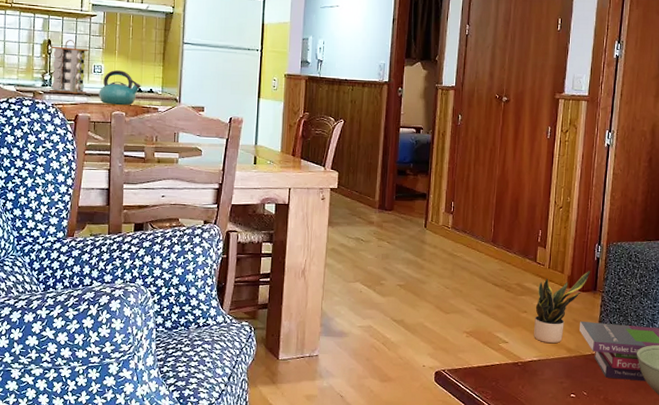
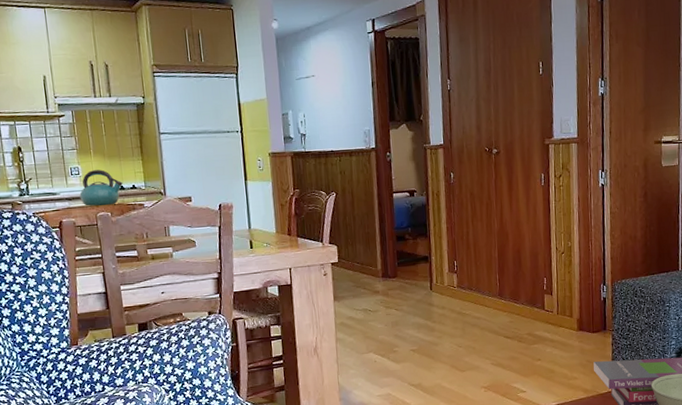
spice rack: present [49,40,89,95] -> none [22,144,68,202]
potted plant: present [534,271,591,344] -> none [548,311,599,387]

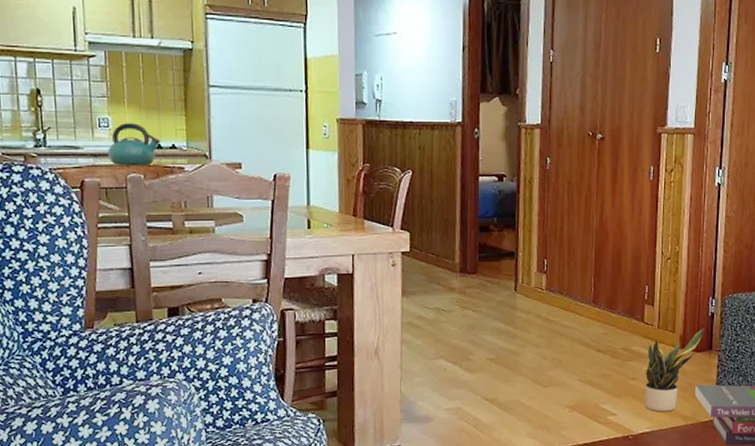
potted plant: none [548,311,599,387] -> present [645,328,706,412]

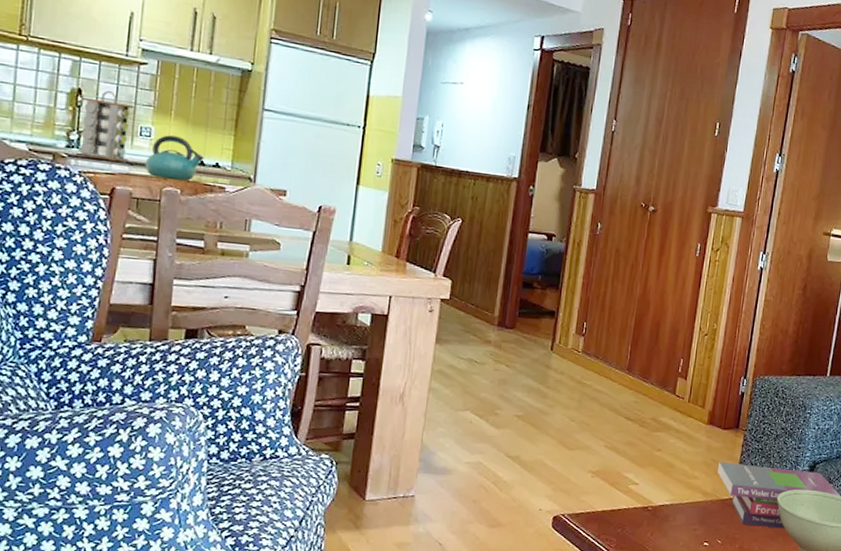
spice rack: none [41,88,93,156] -> present [76,91,134,163]
potted plant: present [645,328,706,412] -> none [667,406,735,486]

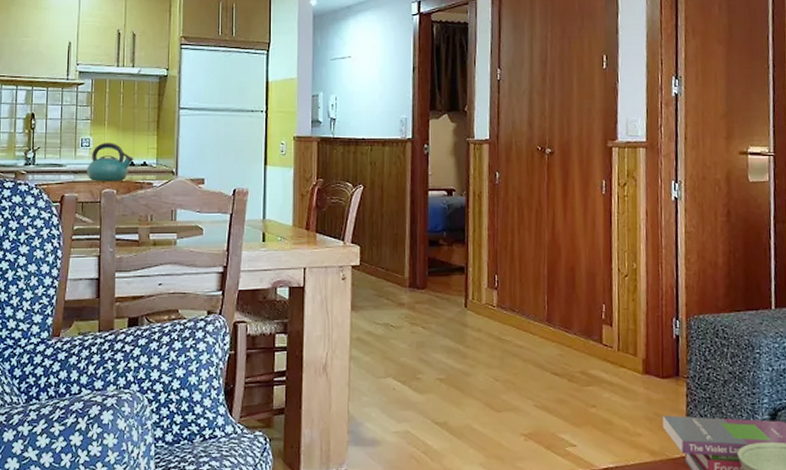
spice rack: present [76,91,134,163] -> none [33,112,75,173]

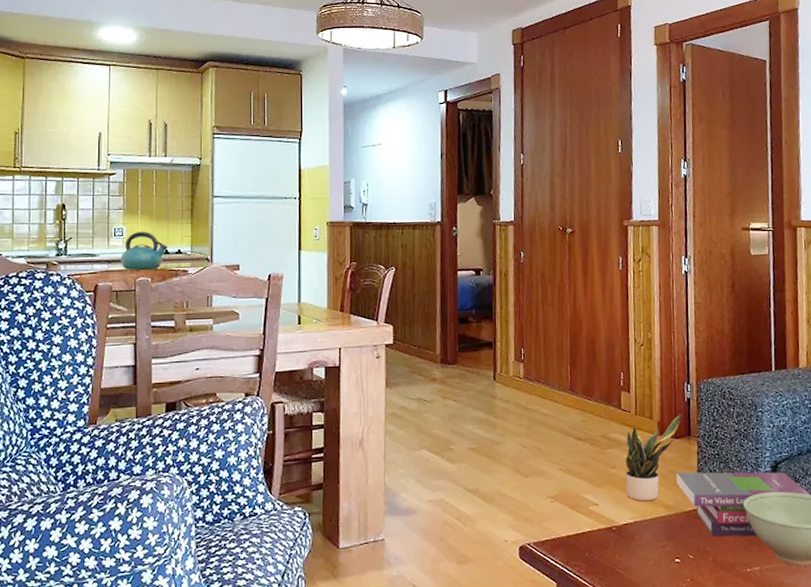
potted plant: none [606,352,670,445] -> present [625,414,683,502]

